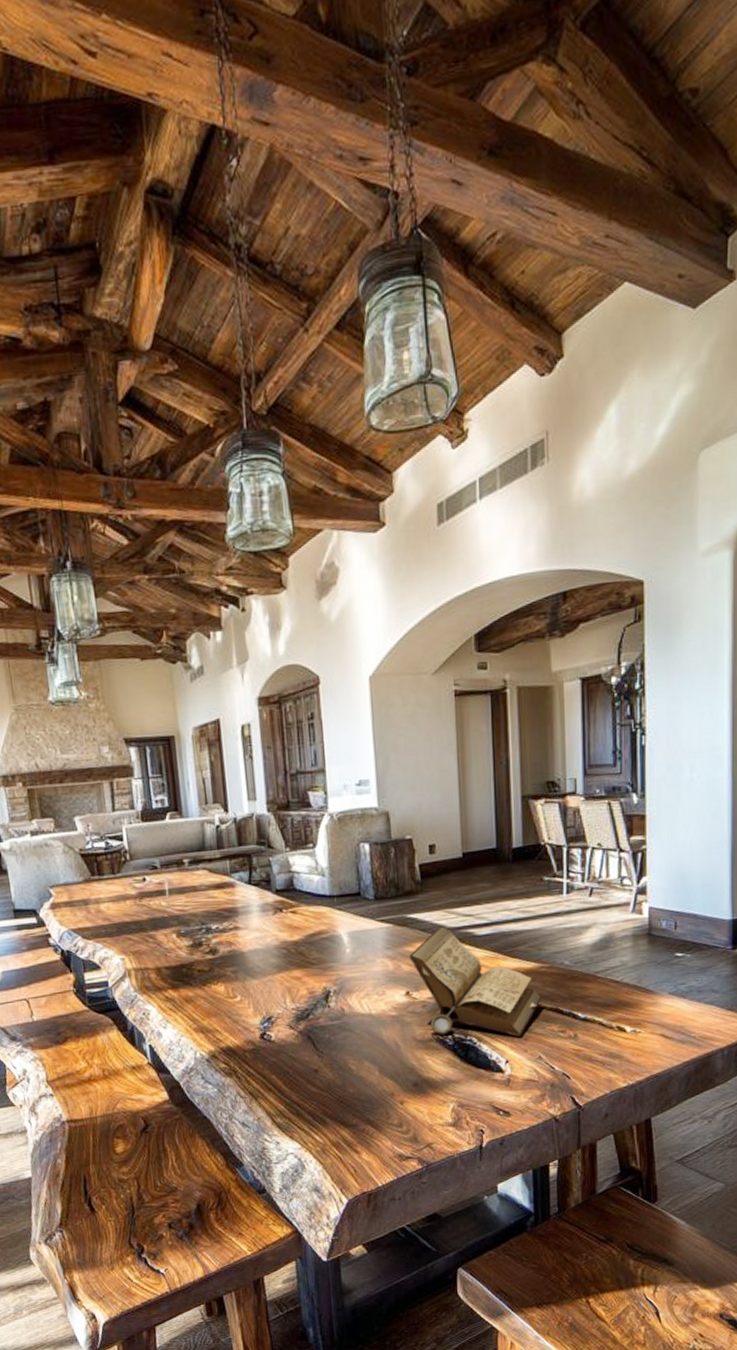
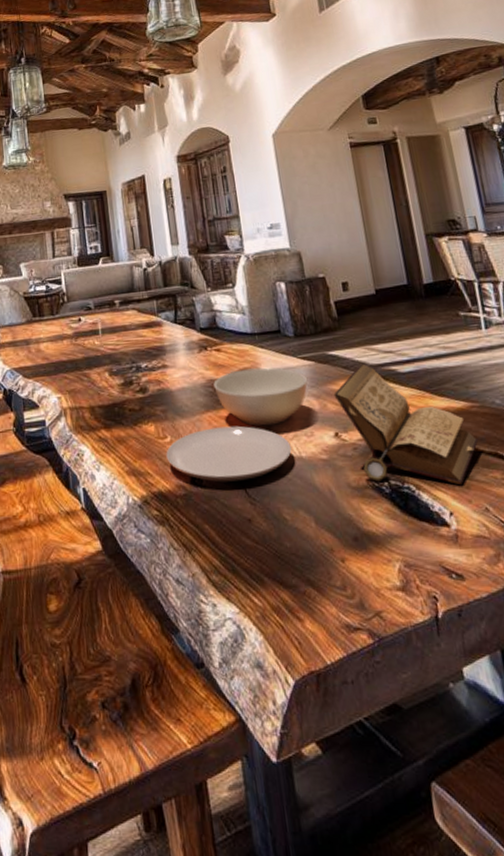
plate: none [235,985,362,1038] -> present [166,426,292,483]
bowl: none [287,929,384,986] -> present [213,367,308,426]

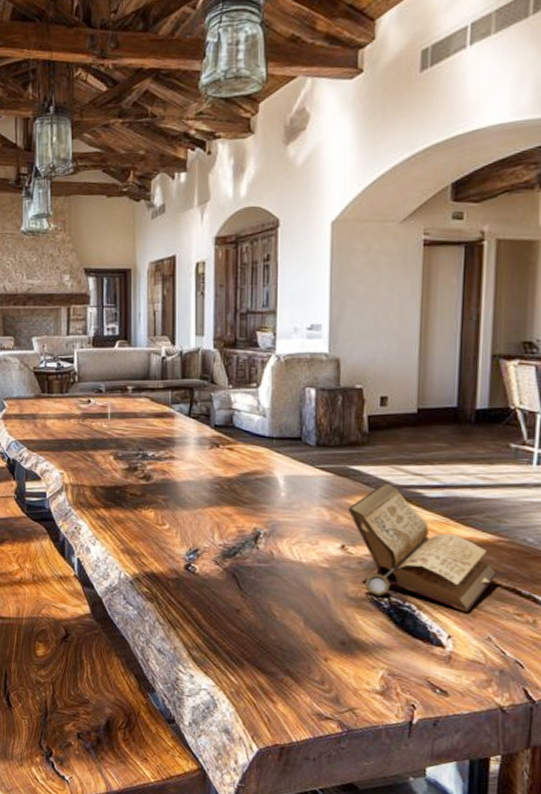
plate: present [166,426,292,483] -> none [163,522,292,575]
bowl: present [213,367,308,426] -> none [221,471,323,529]

